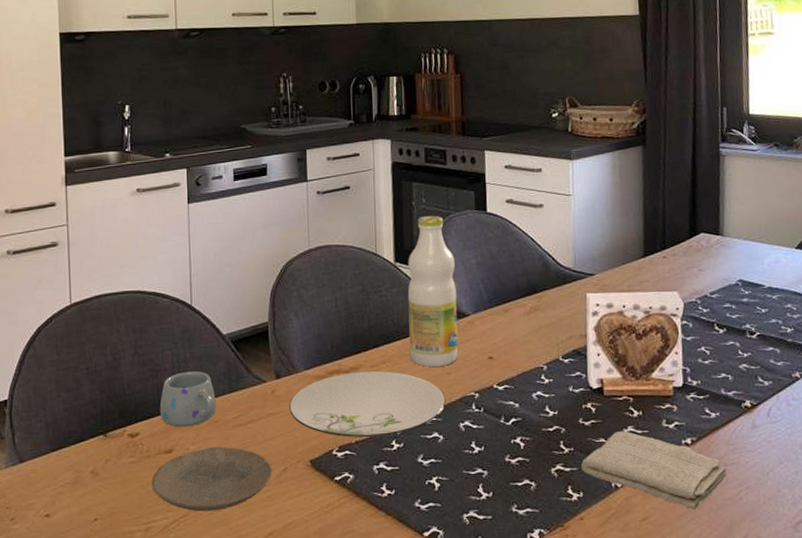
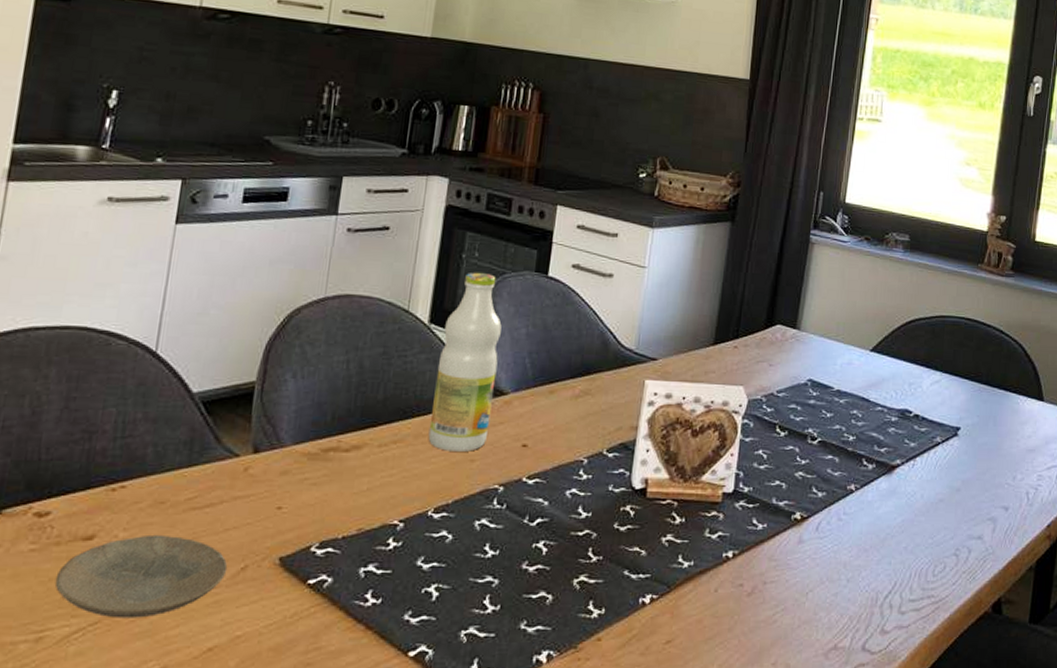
mug: present [159,371,216,428] -> none [85,435,168,508]
plate: present [289,371,446,437] -> none [263,452,463,532]
washcloth: present [581,430,727,510] -> none [608,539,765,632]

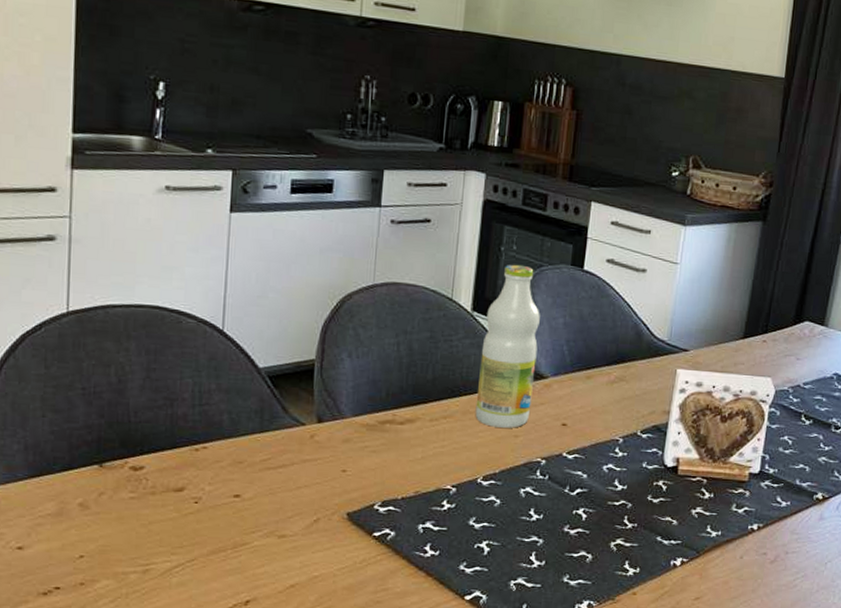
plate: present [54,534,228,618] -> none [154,489,302,558]

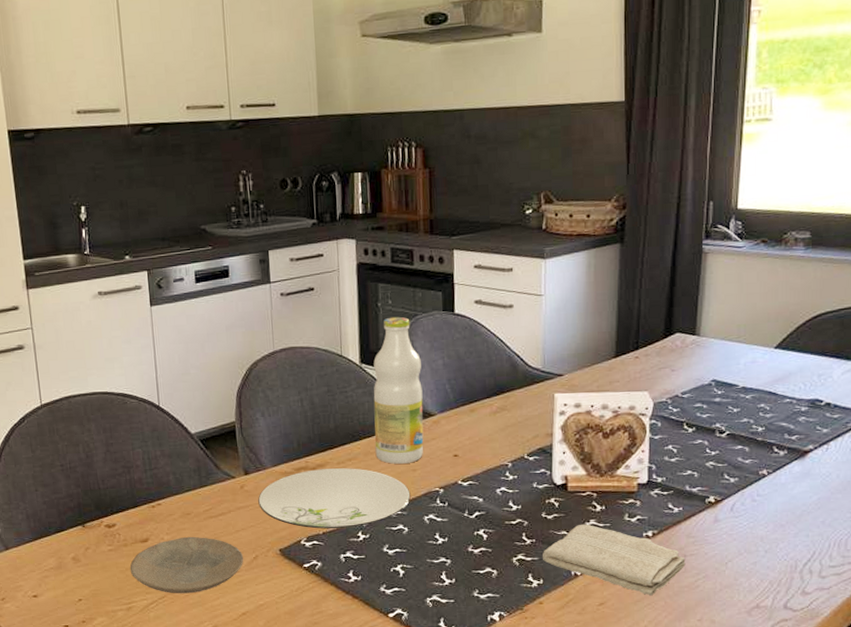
plate: none [154,489,302,558] -> present [129,536,244,594]
plate: none [329,424,509,495] -> present [258,468,411,529]
washcloth: none [642,511,787,593] -> present [543,524,686,596]

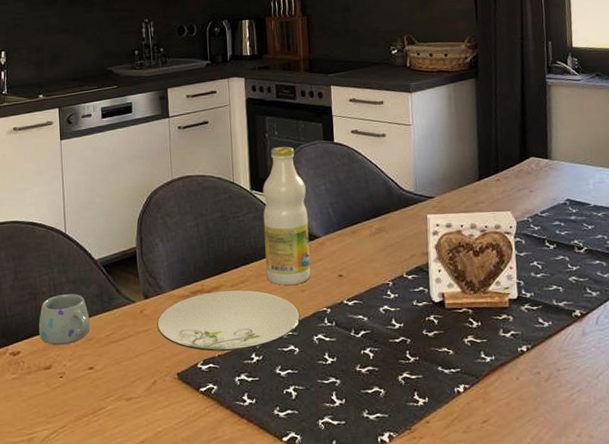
plate: present [129,536,244,594] -> none [32,362,143,423]
mug: none [133,467,188,519] -> present [38,293,90,346]
washcloth: present [543,524,686,596] -> none [426,340,560,412]

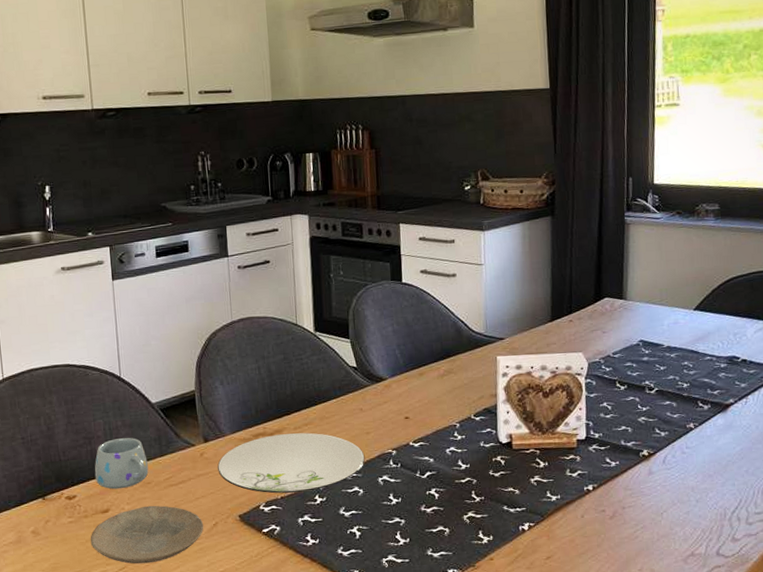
plate: none [32,362,143,423] -> present [90,505,204,564]
bottle: present [263,146,311,285] -> none [327,286,376,428]

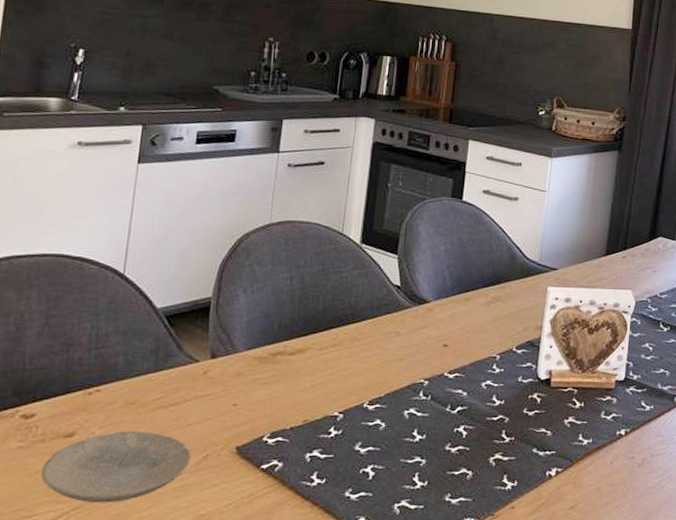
mug: present [94,437,149,490] -> none [65,346,137,409]
plate: present [217,432,365,494] -> none [221,355,394,423]

